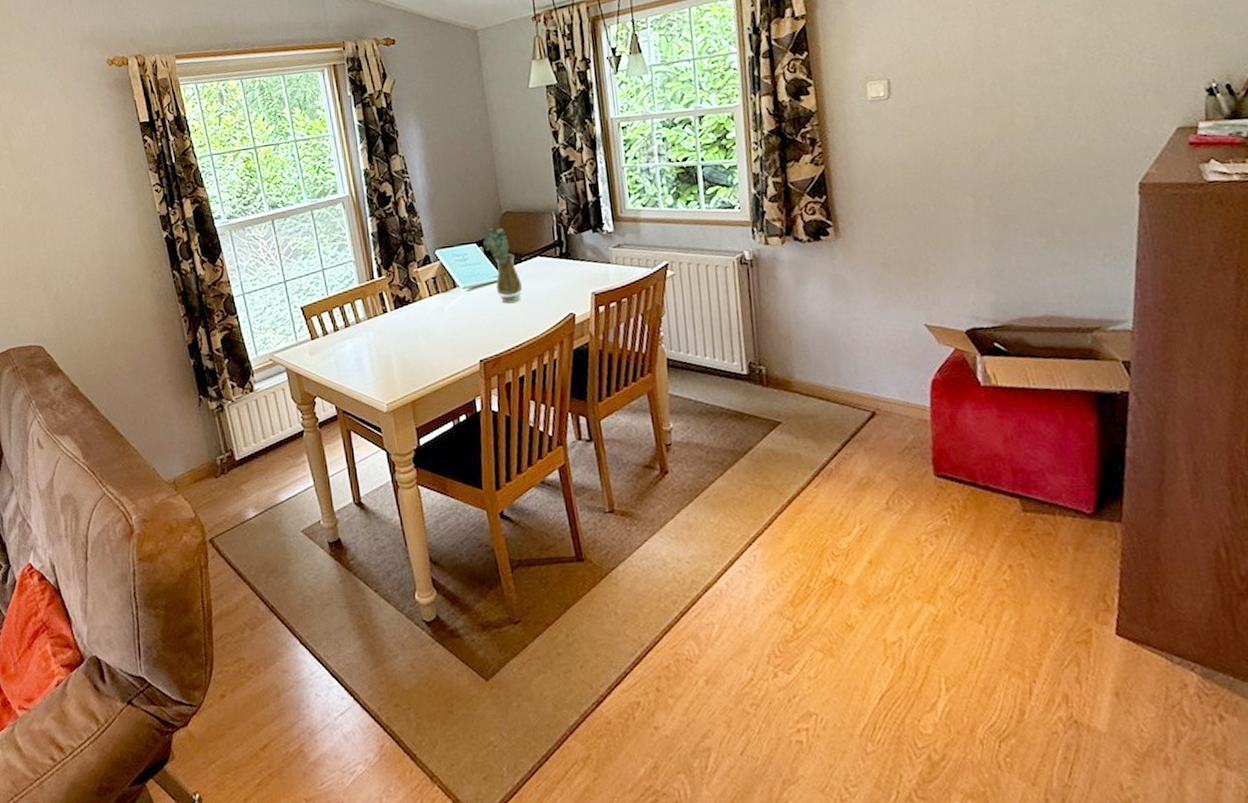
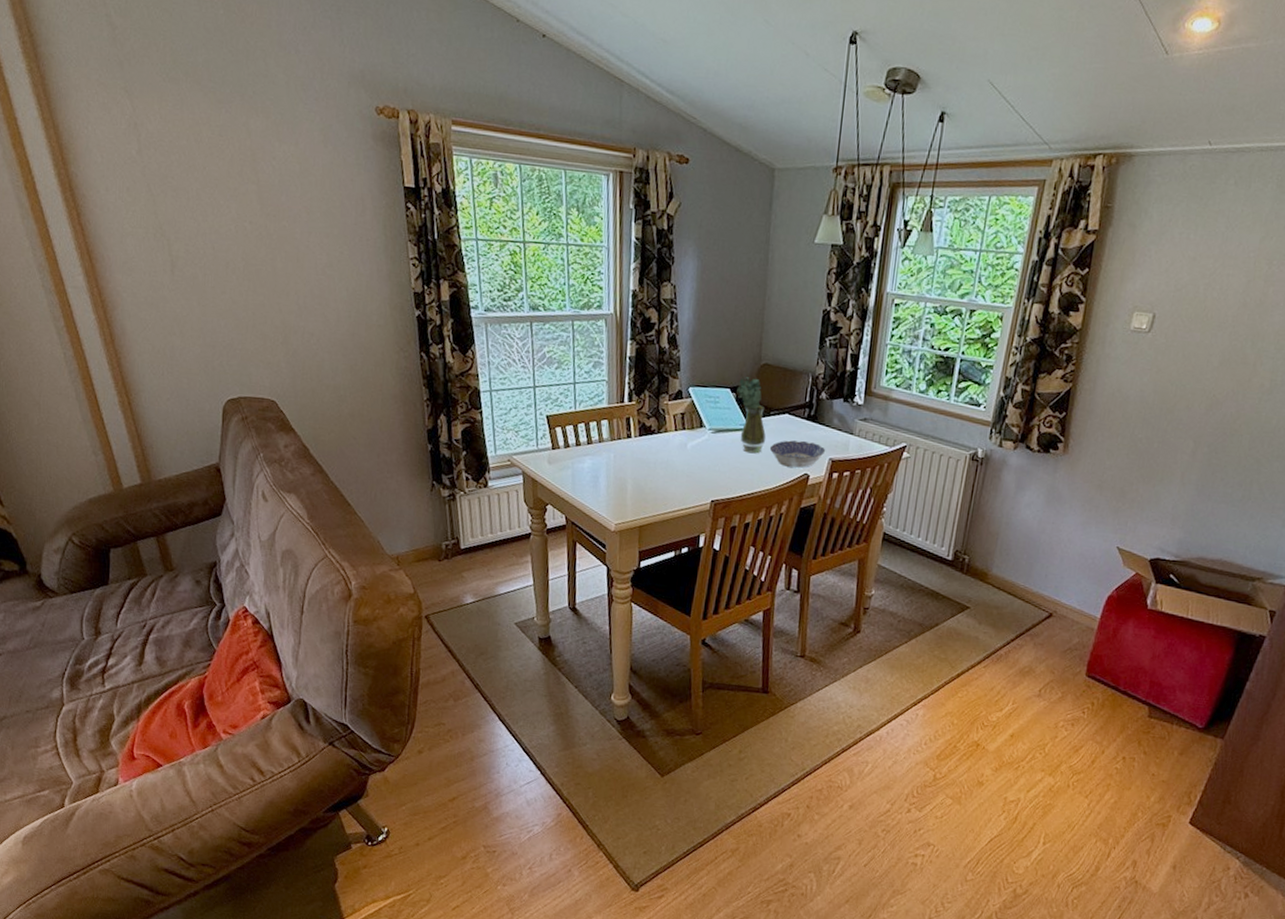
bowl: none [528,279,586,310] -> present [769,440,826,469]

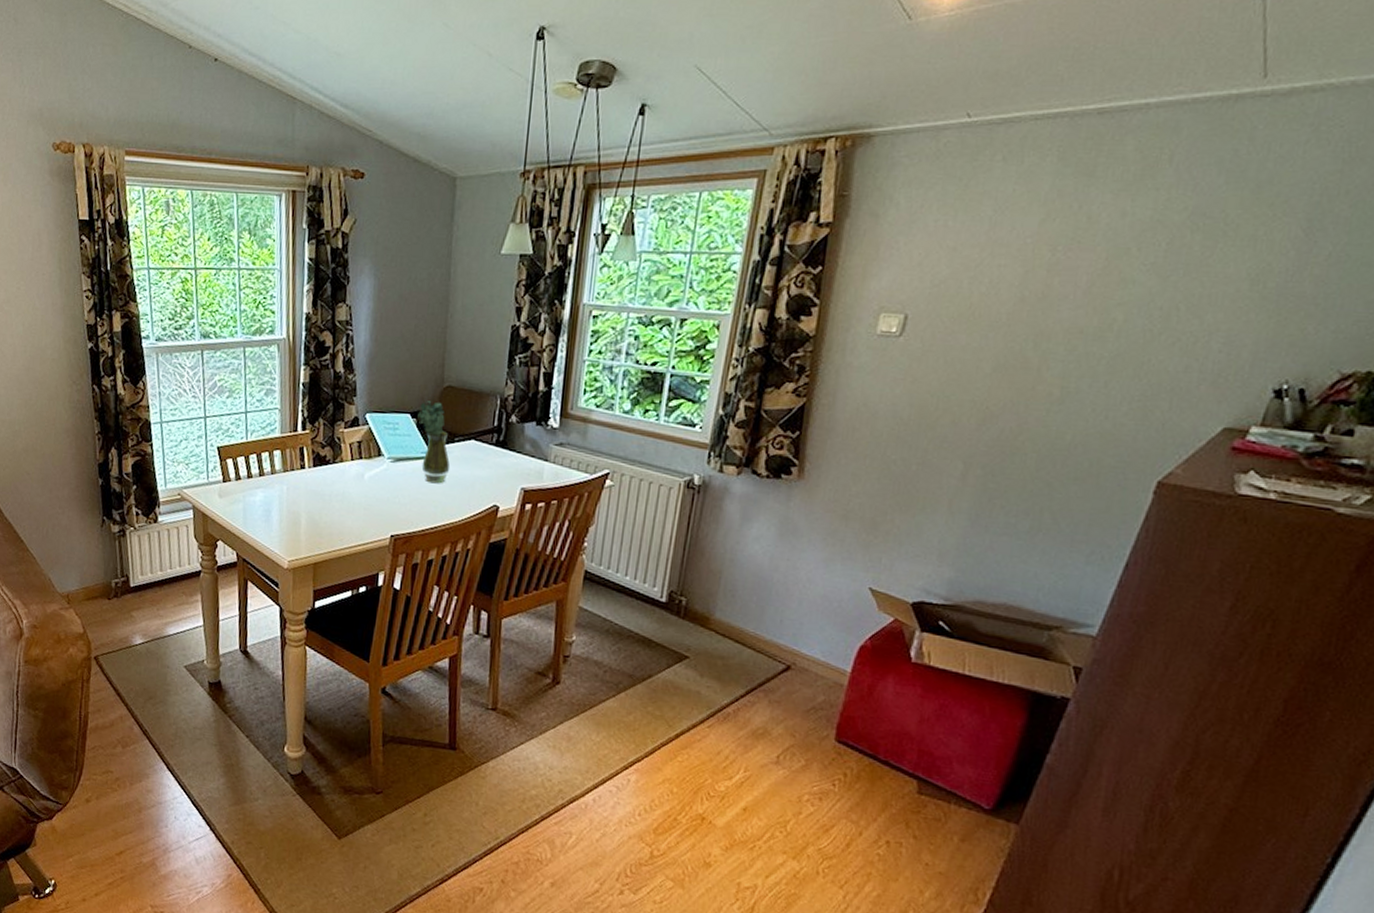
bowl: present [769,440,826,469] -> none [454,468,517,500]

